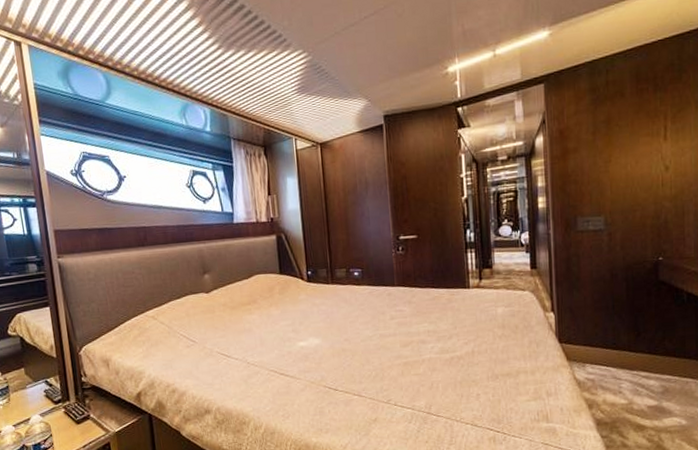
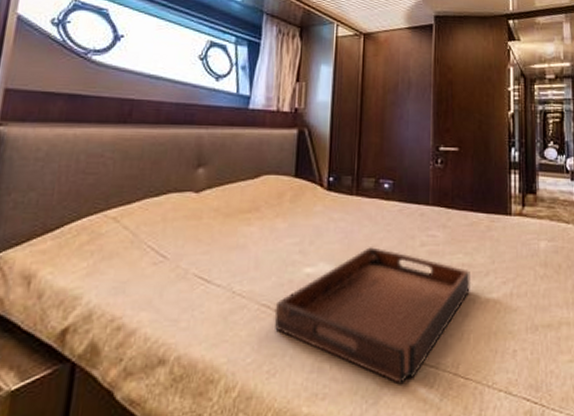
serving tray: none [280,323,437,421] -> present [274,247,472,384]

